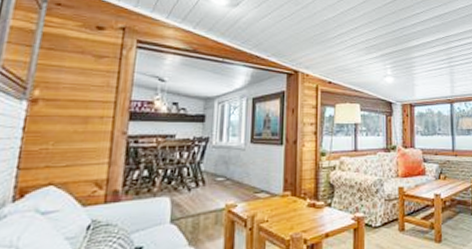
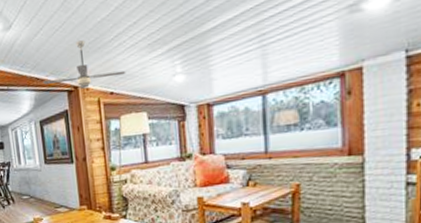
ceiling fan: none [263,30,345,74] -> present [43,39,126,89]

